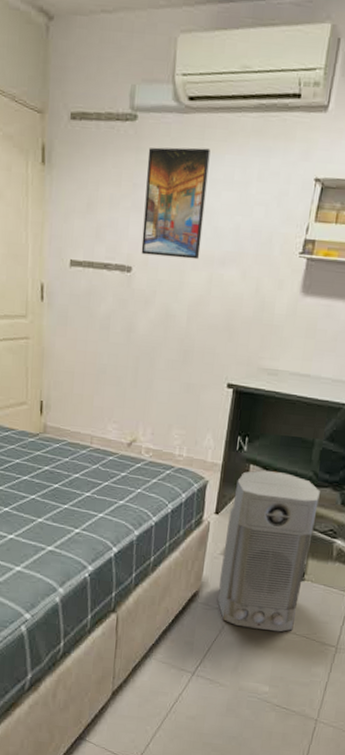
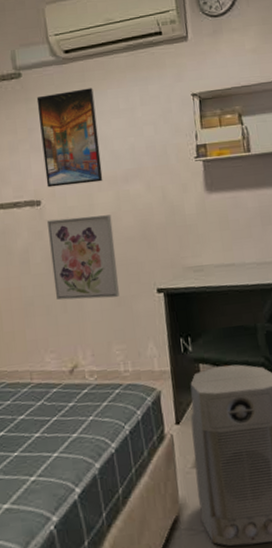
wall art: none [128,290,200,384] -> present [46,215,119,300]

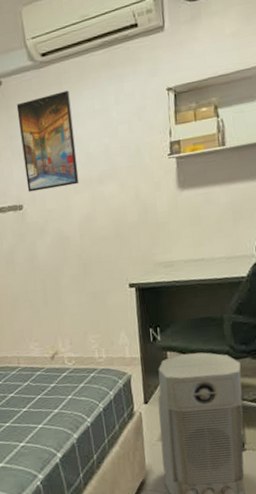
wall art: present [46,215,119,300] -> none [28,215,94,296]

